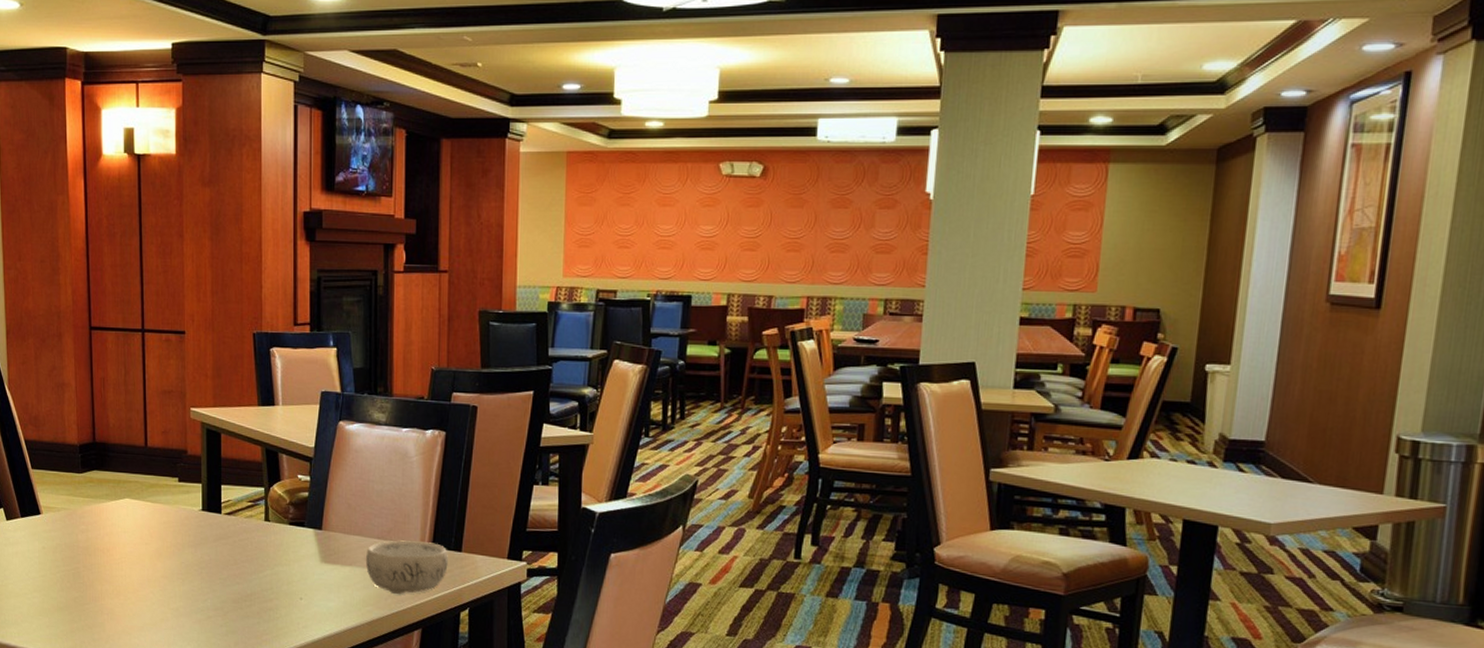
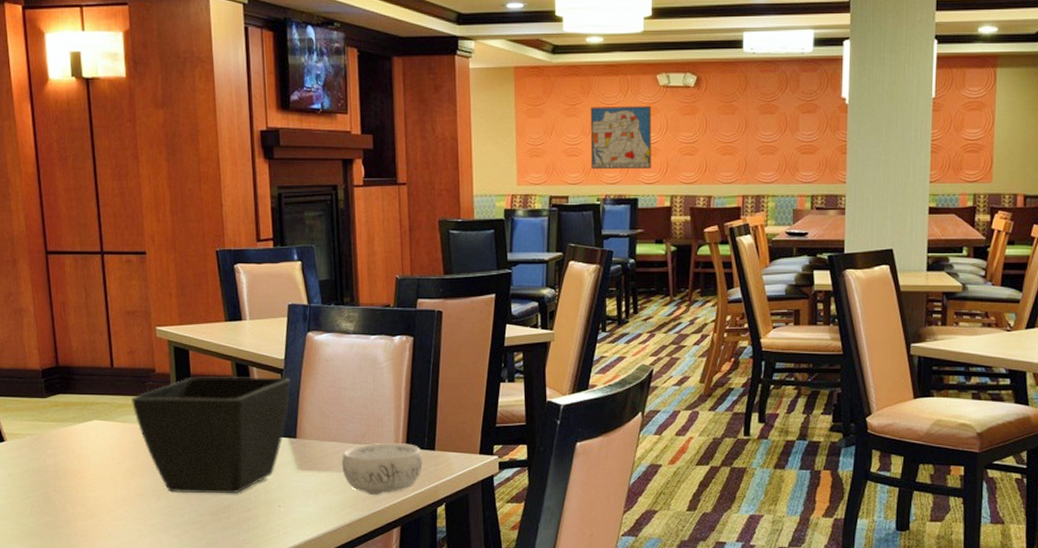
flower pot: none [163,460,319,583] -> present [131,377,291,494]
wall art: none [642,196,711,265] -> present [590,106,651,170]

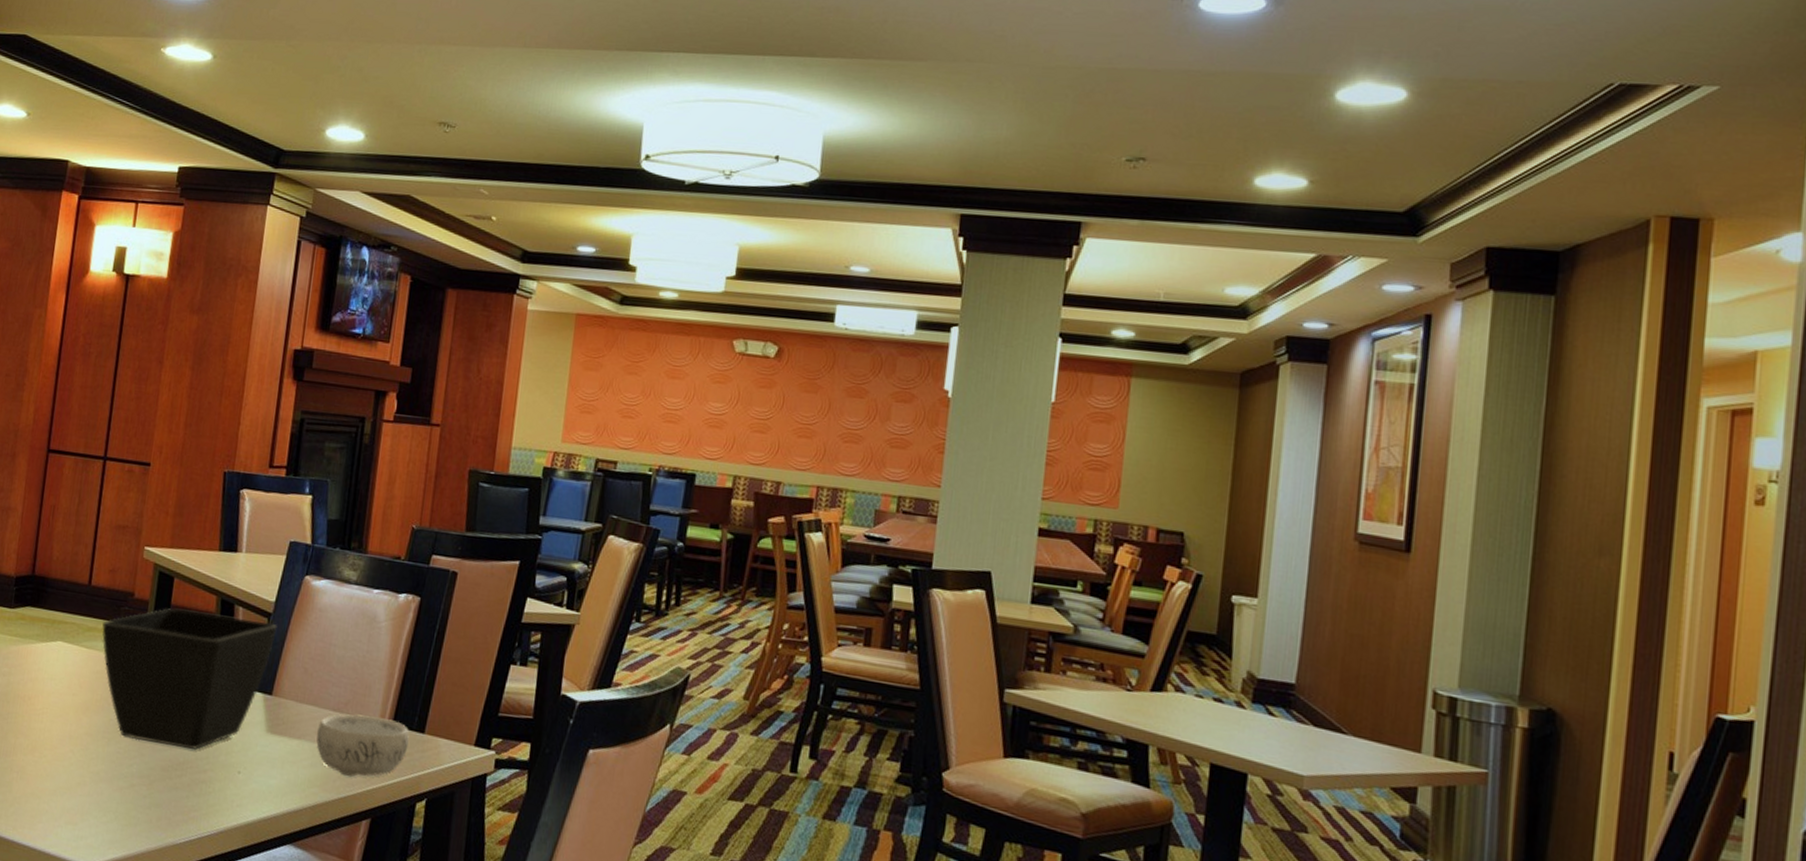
wall art: present [590,106,651,170] -> none [646,366,723,444]

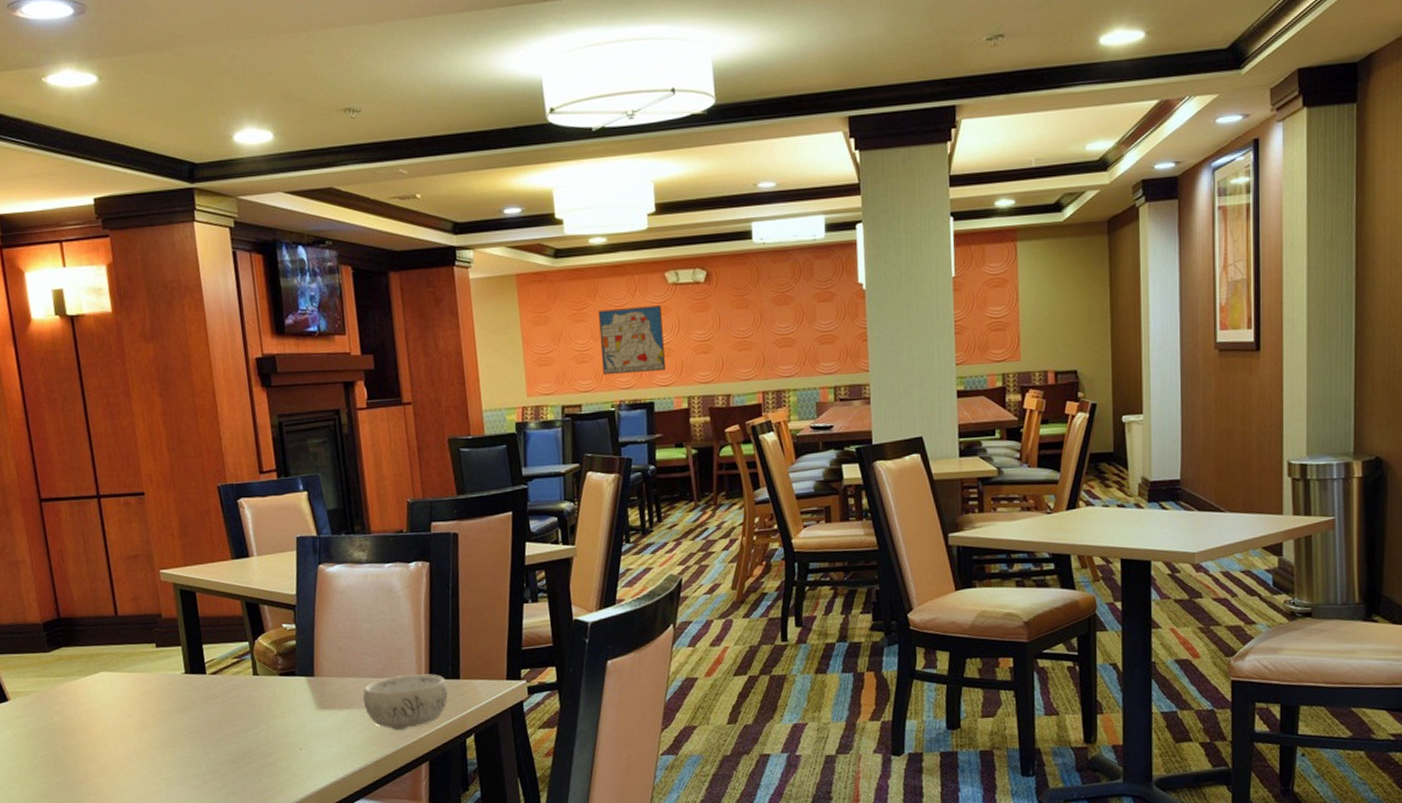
flower pot: present [102,608,277,750] -> none [139,614,304,743]
wall art: none [646,366,723,444] -> present [598,305,666,376]

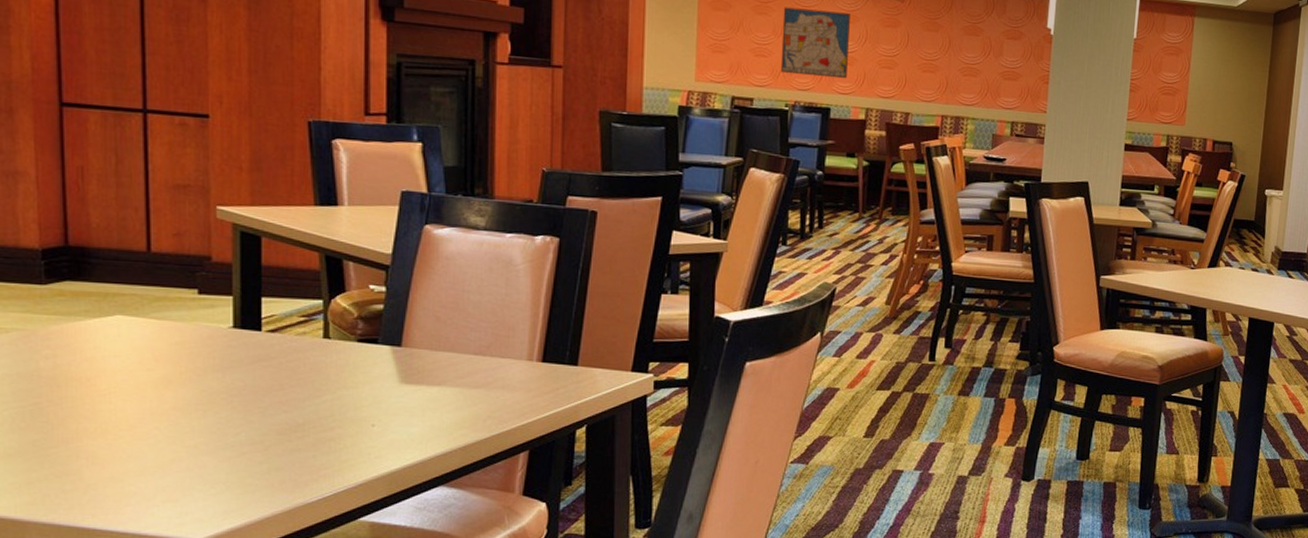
decorative bowl: present [363,674,448,730] -> none [459,355,562,414]

